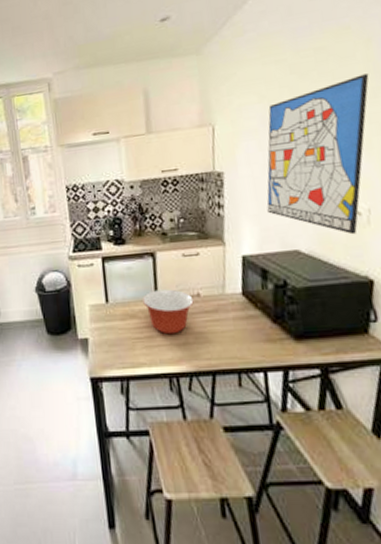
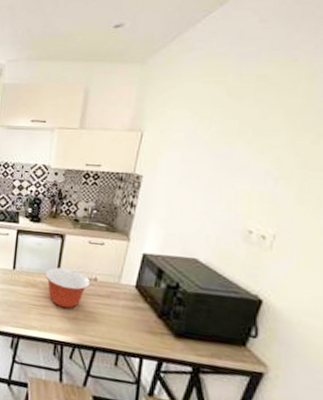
wall art: present [267,73,369,235] -> none [176,108,306,256]

